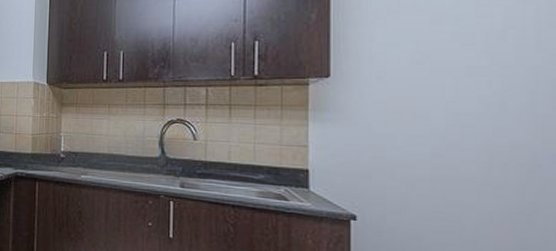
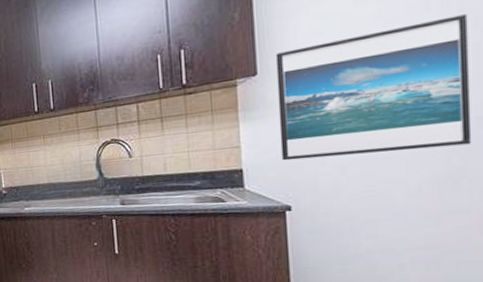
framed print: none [349,49,547,180] -> present [275,14,472,161]

